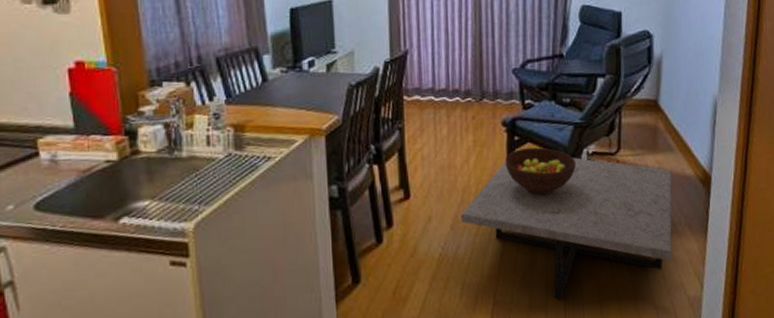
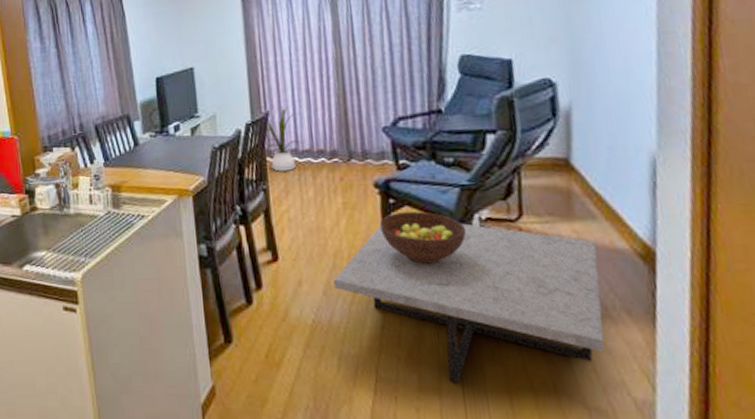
house plant: none [395,41,438,110] -> present [255,103,302,172]

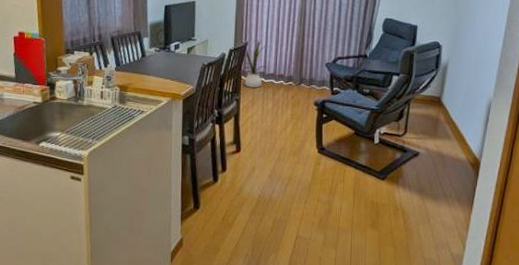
coffee table: present [333,214,605,385] -> none [277,125,448,242]
fruit bowl: present [379,211,467,264] -> none [314,124,370,161]

